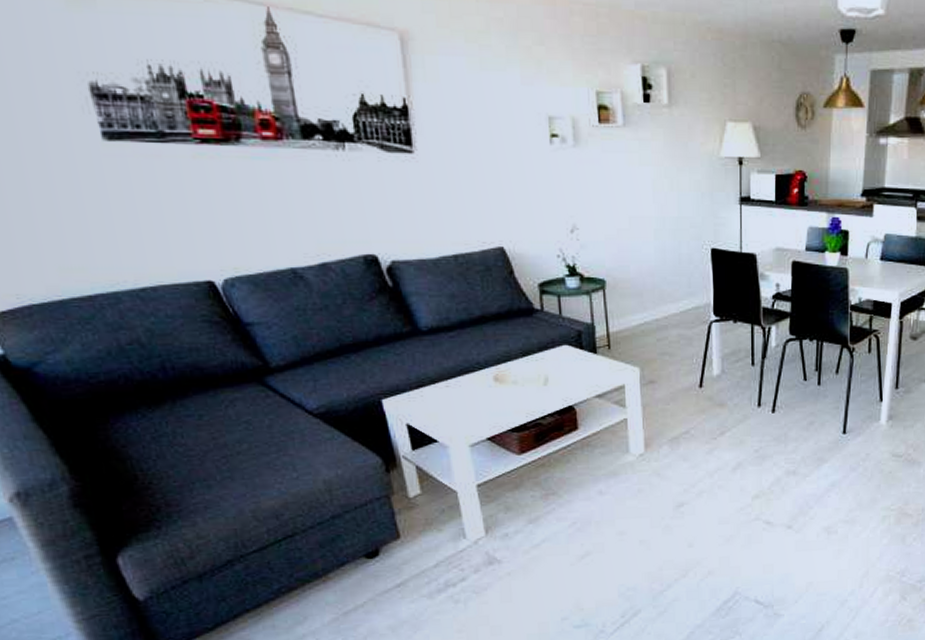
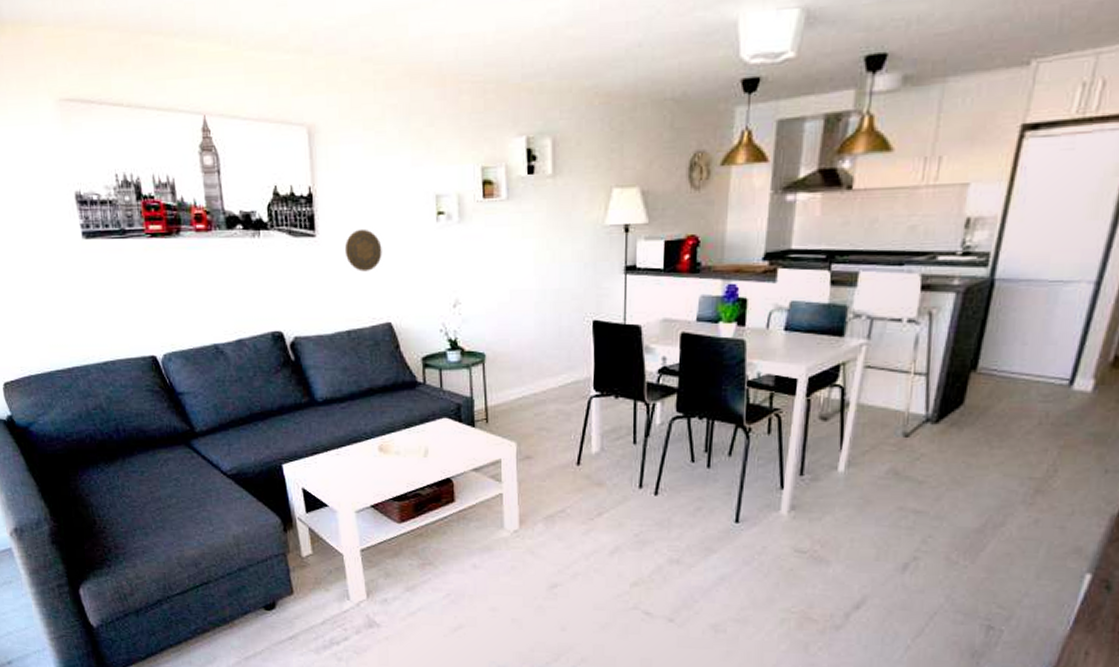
decorative plate: none [447,147,491,193] -> present [344,228,382,271]

